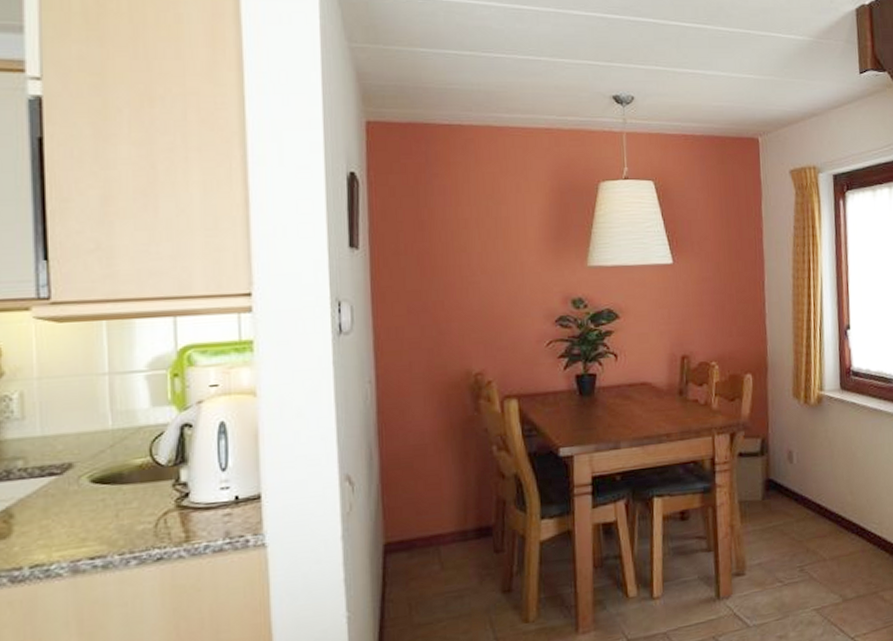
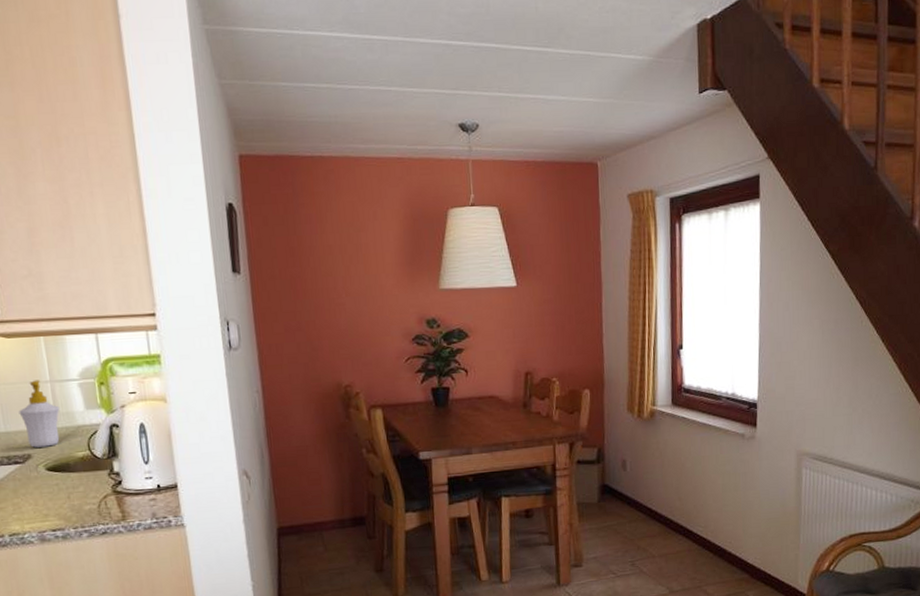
soap bottle: none [63,372,118,455] -> present [18,380,60,448]

